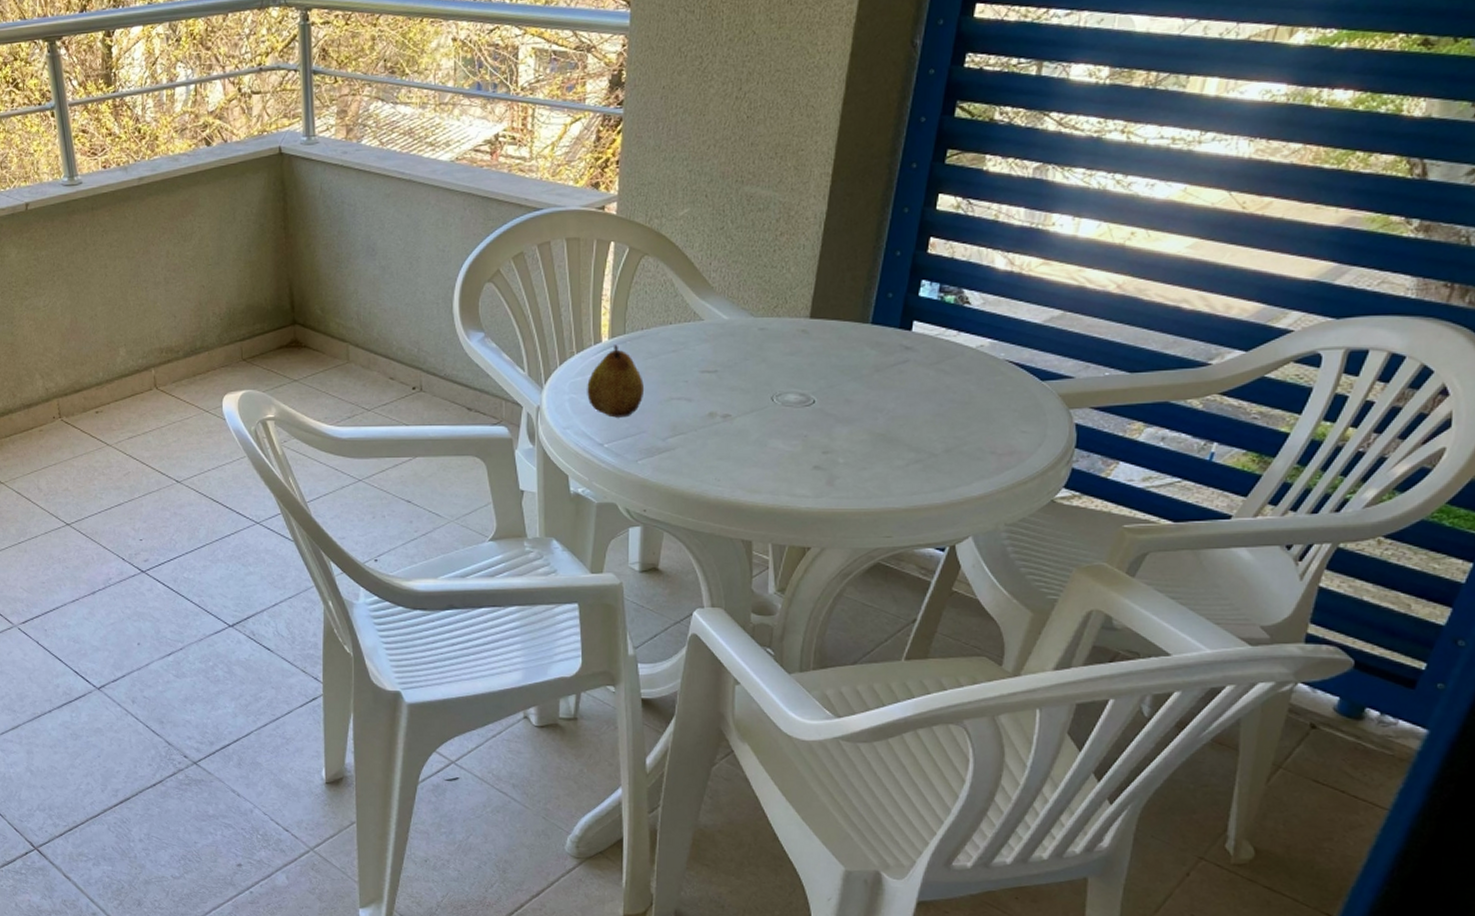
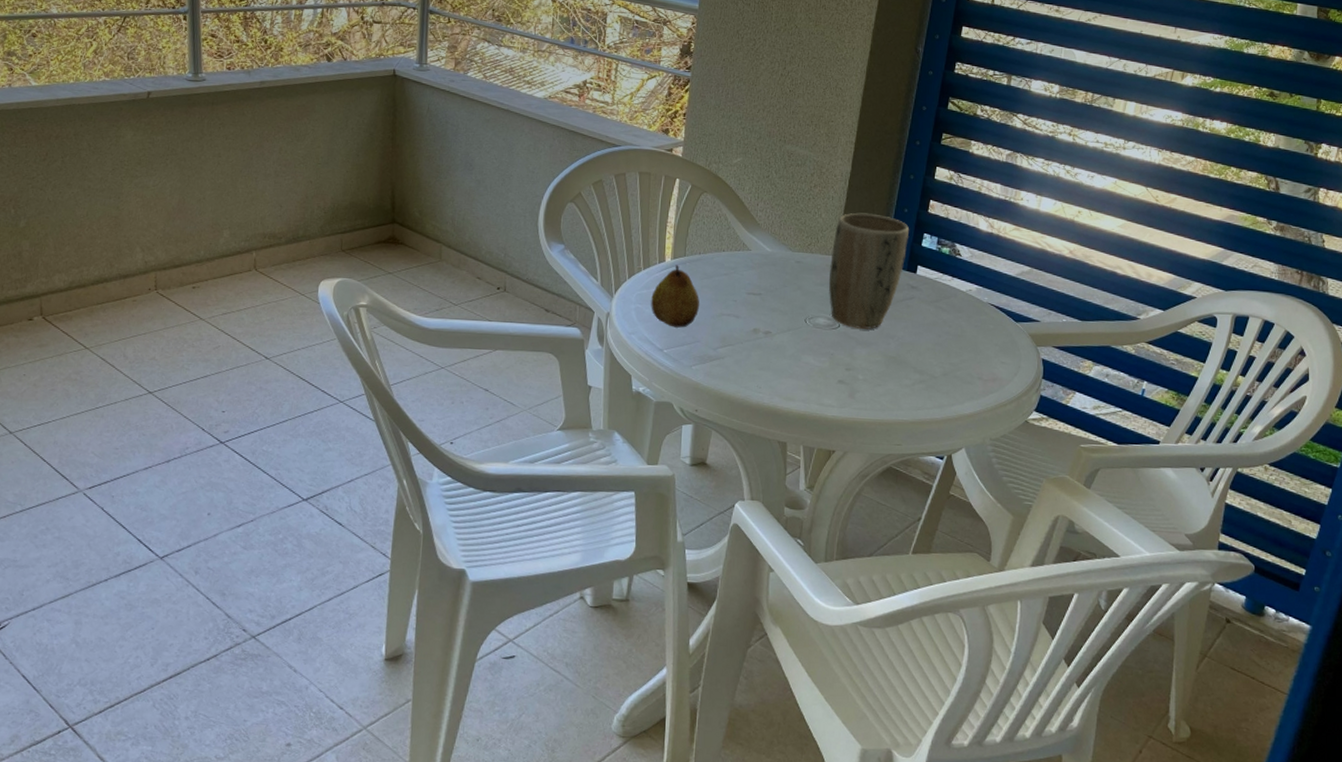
plant pot: none [800,261,902,403] -> present [828,212,909,329]

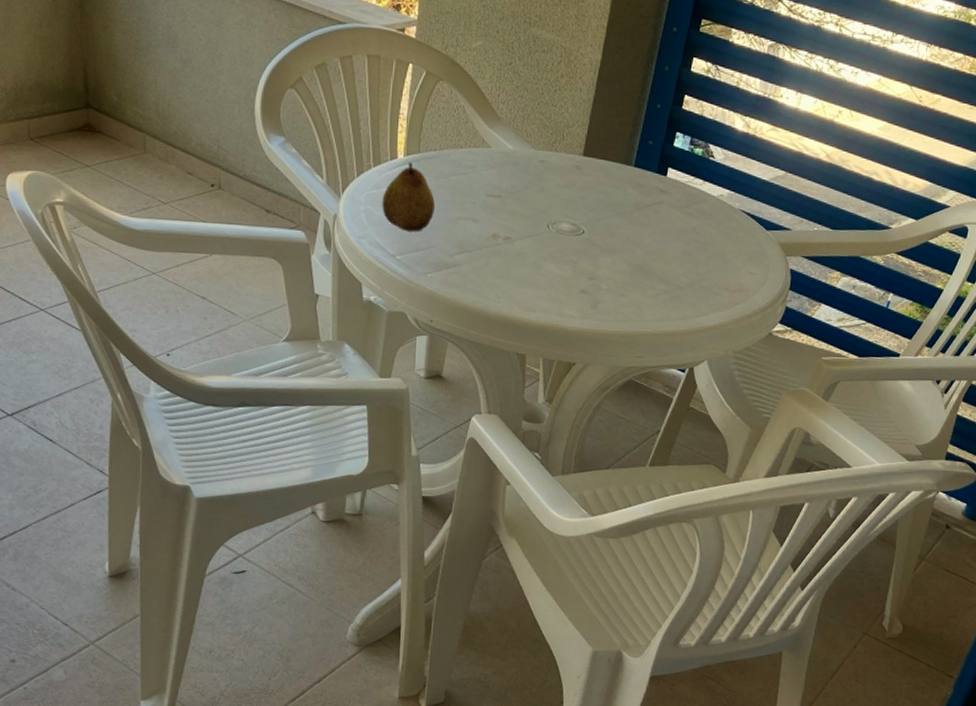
plant pot: present [828,212,909,329] -> none [573,107,661,236]

